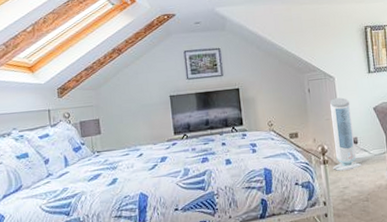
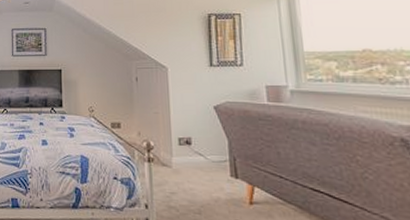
air purifier: present [330,97,361,171] -> none [159,90,194,174]

